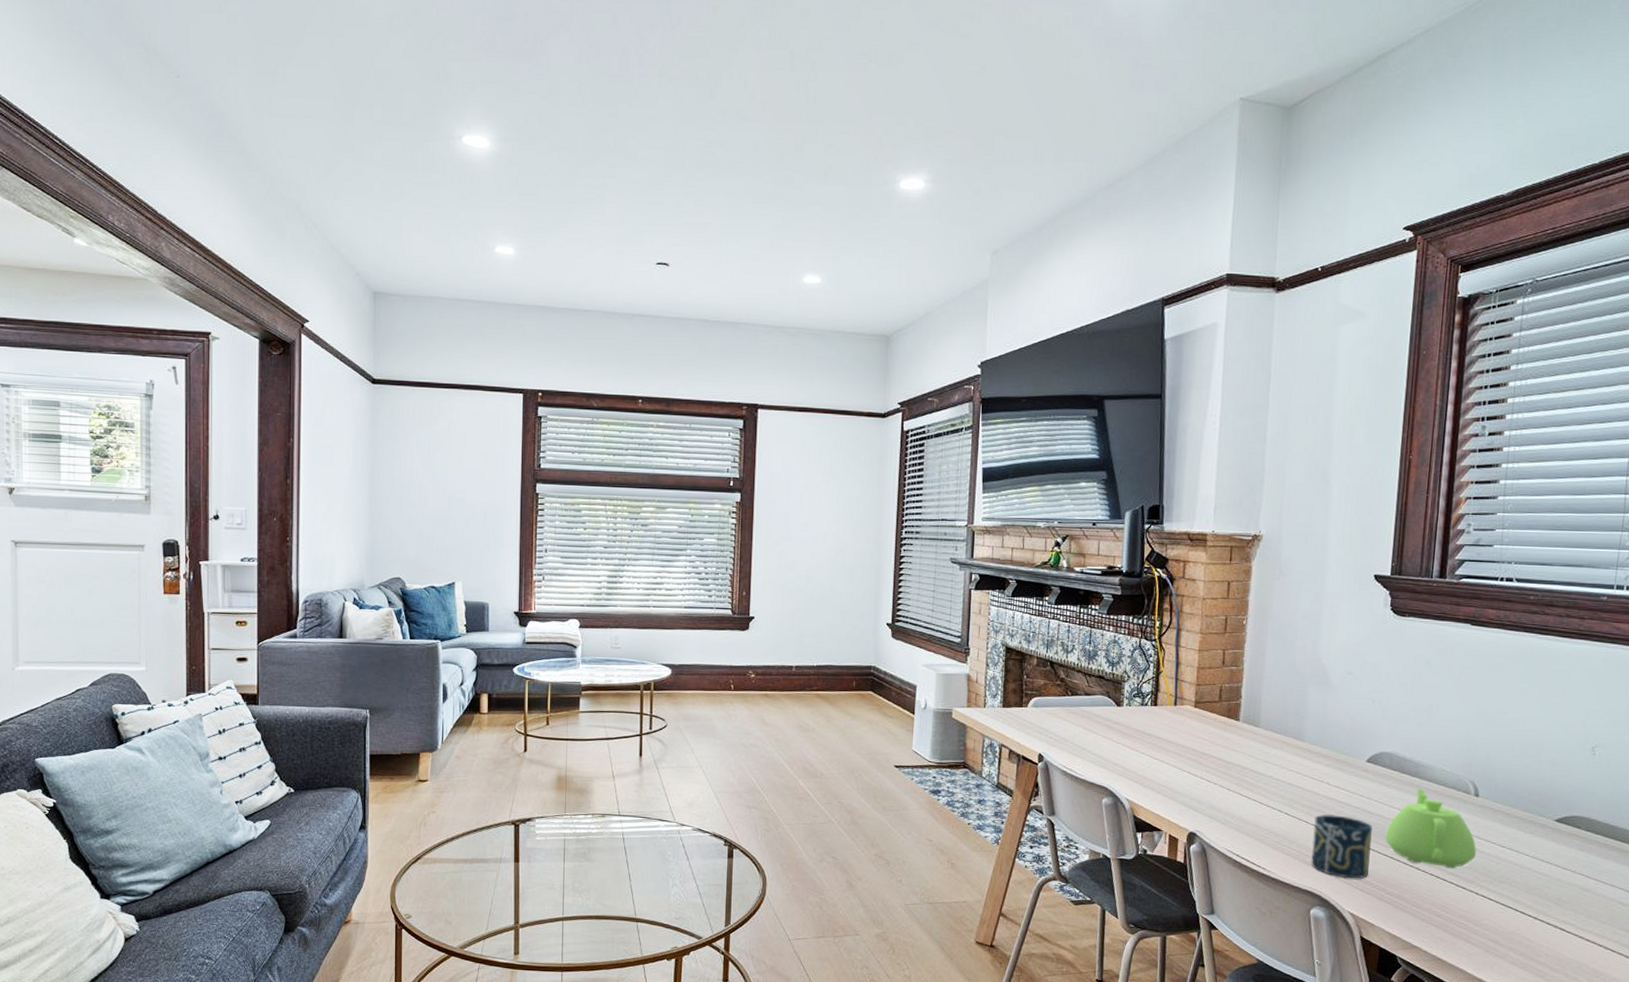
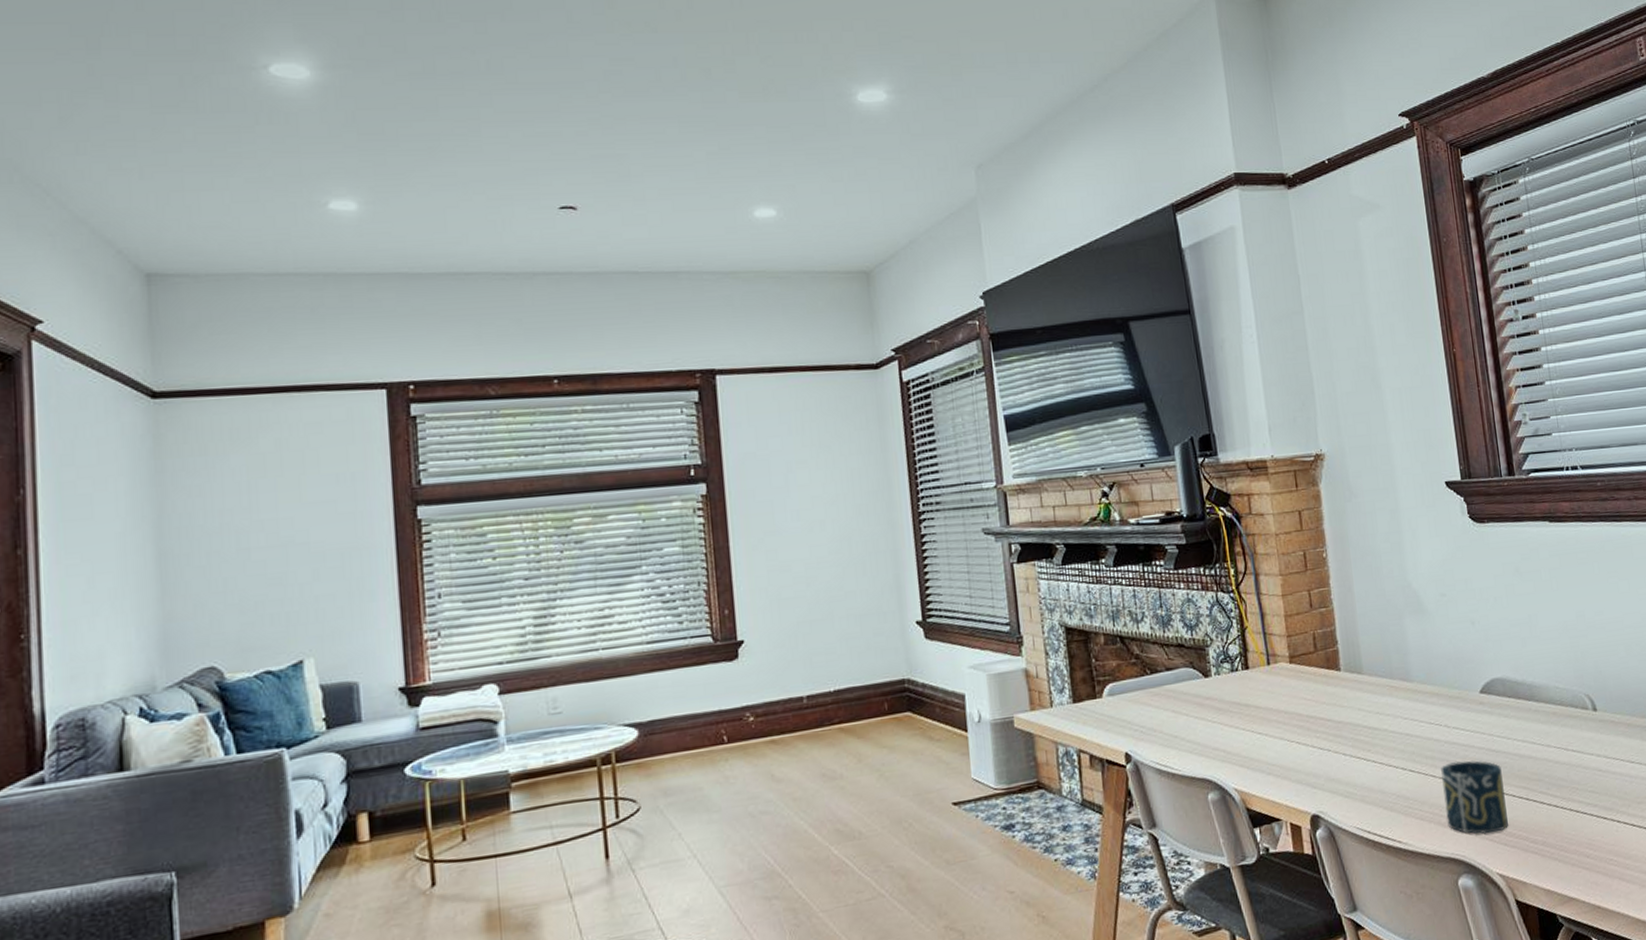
teapot: present [1385,788,1477,869] -> none [1515,713,1609,800]

